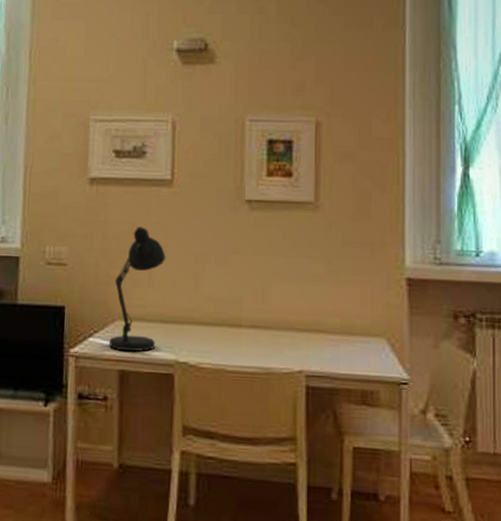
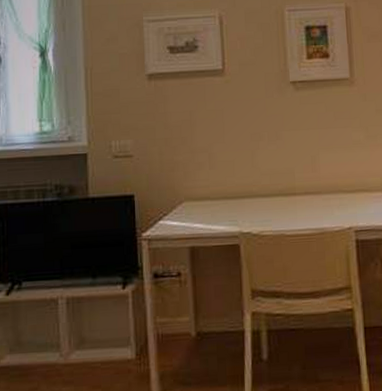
desk lamp: present [108,227,166,354] -> none [177,114,224,231]

